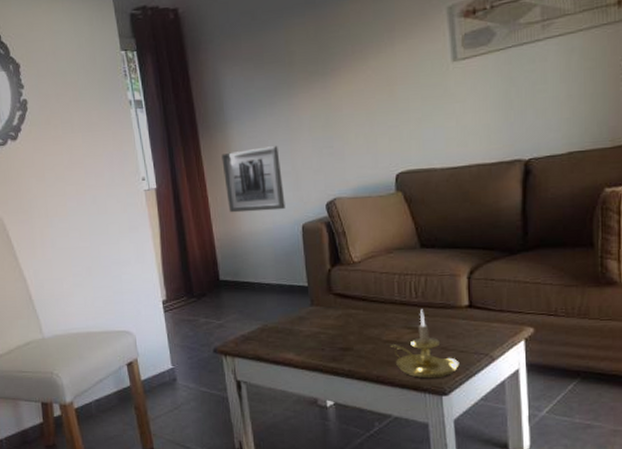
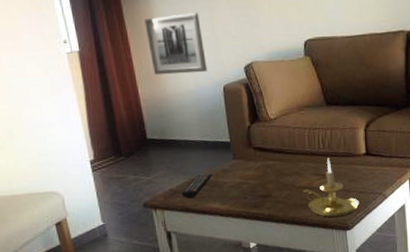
remote control: none [253,320,287,346] -> present [181,173,213,198]

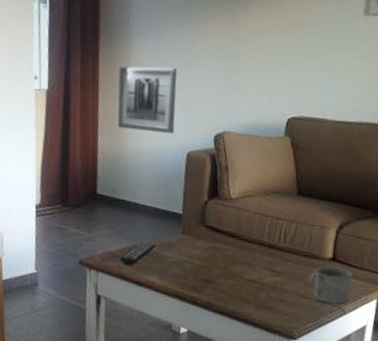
candle holder: present [303,158,360,218] -> none [250,254,313,323]
mug: none [349,159,387,193] -> present [307,266,353,305]

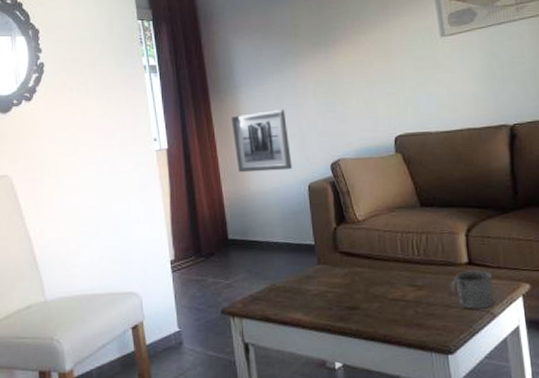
remote control: present [119,242,156,265] -> none [261,279,295,306]

